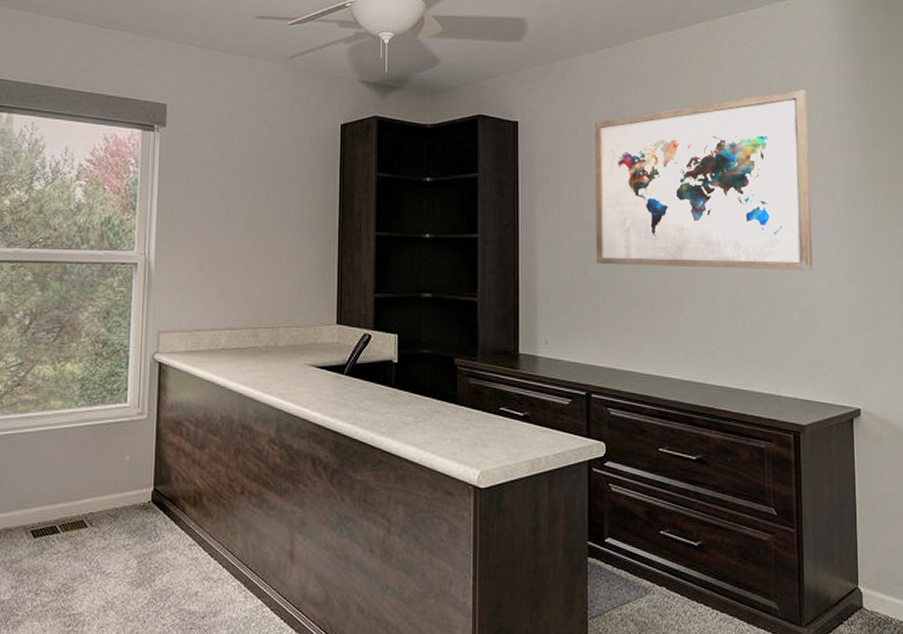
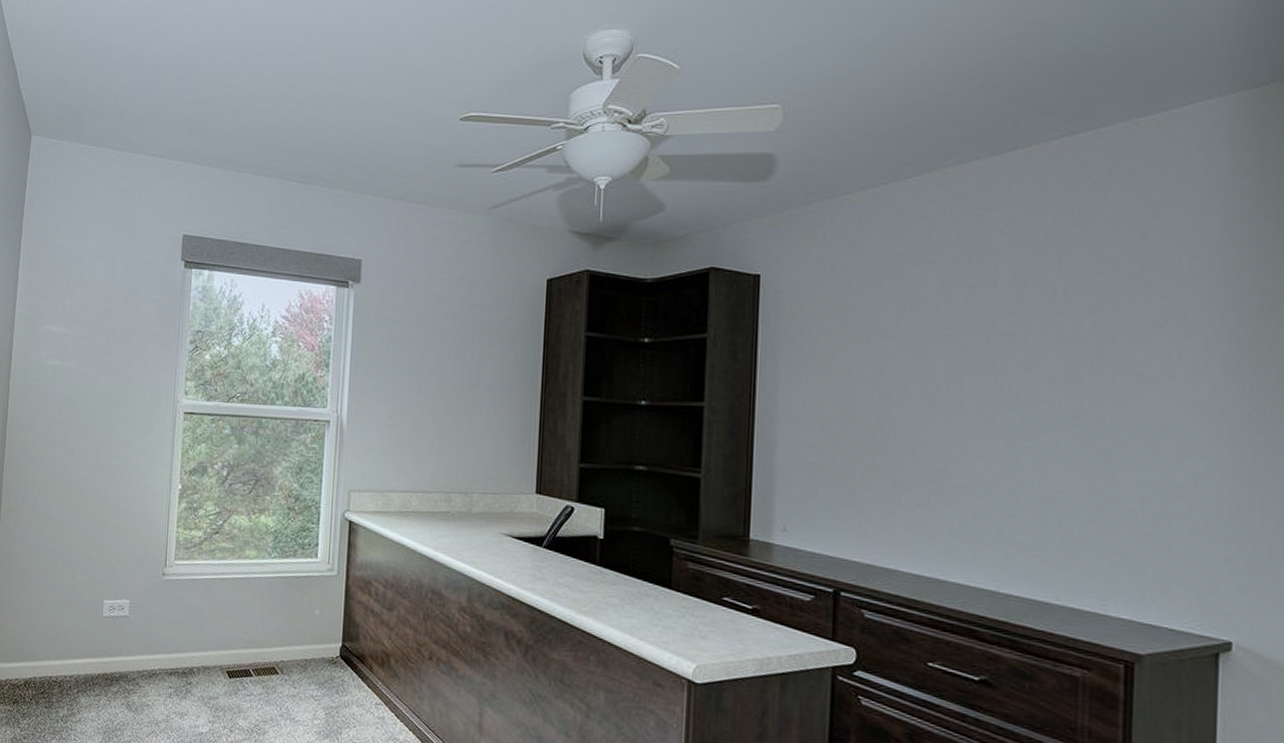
wall art: present [594,89,813,271] -> none [855,230,1175,463]

